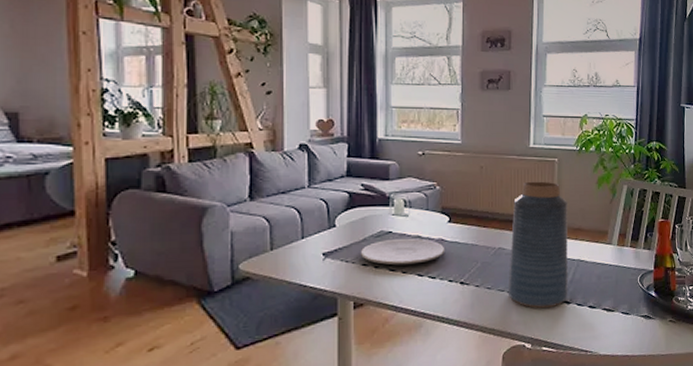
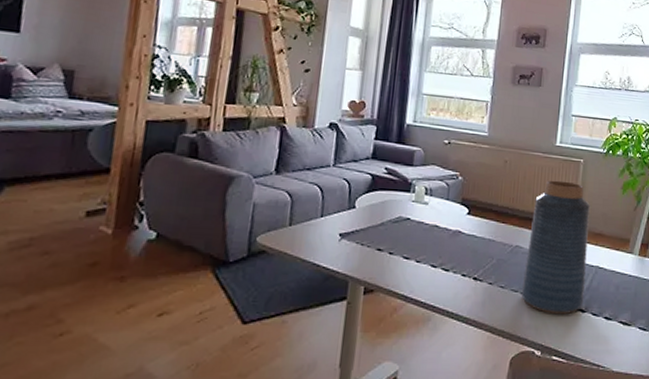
plate: present [360,238,445,265] -> none [376,225,462,254]

